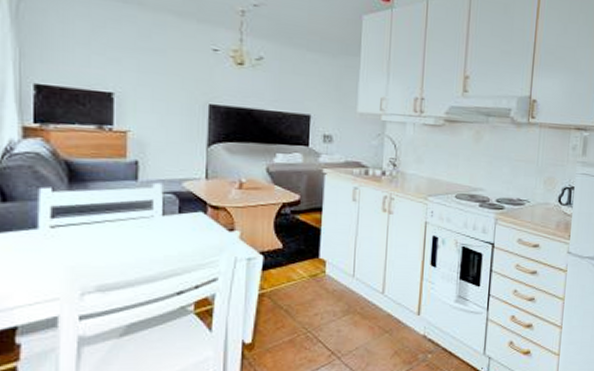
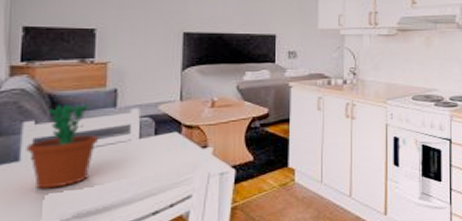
flower pot: none [44,173,121,260] -> present [26,104,99,189]

